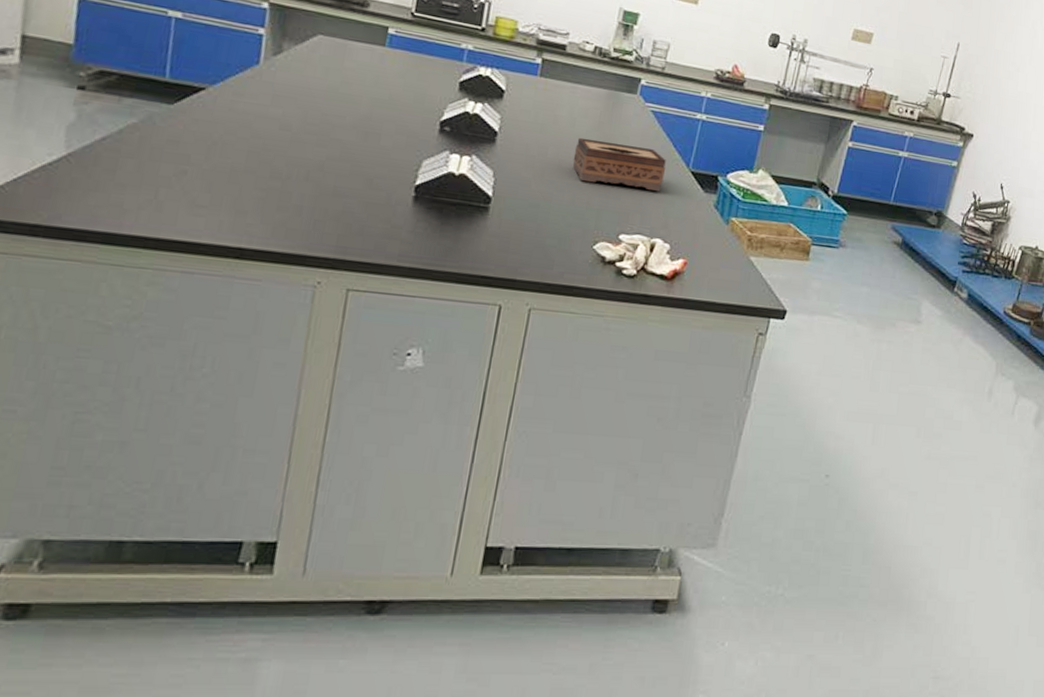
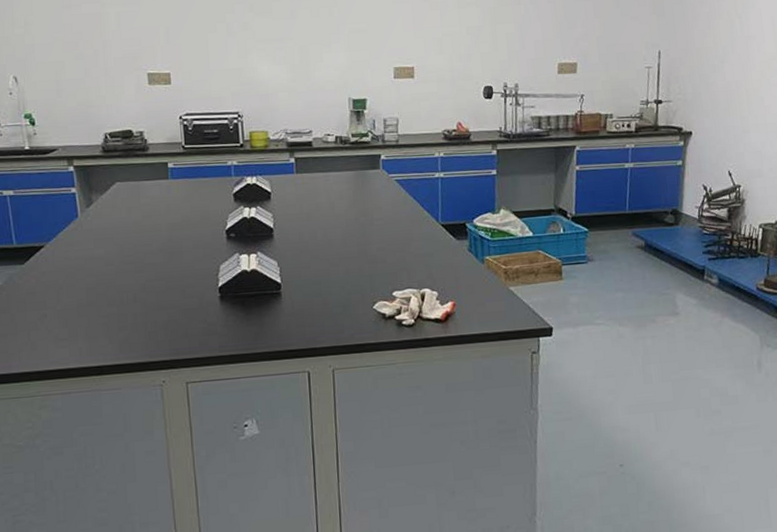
tissue box: present [573,137,666,191] -> none [338,213,420,254]

